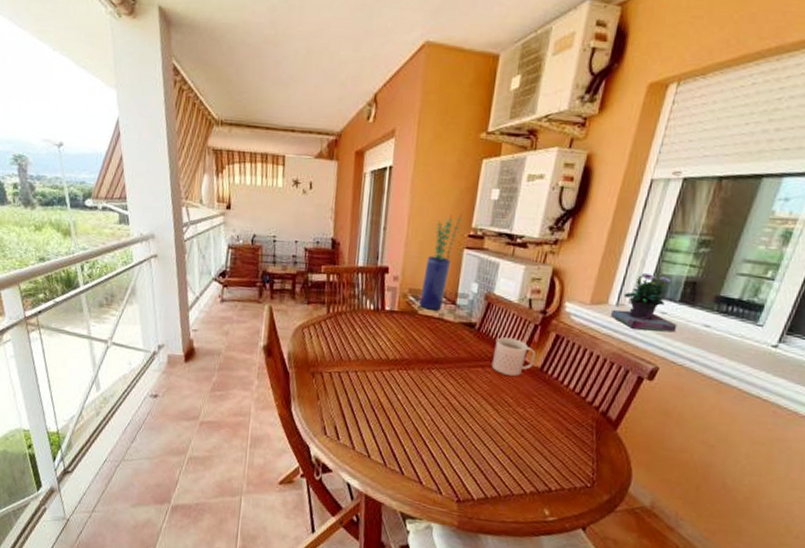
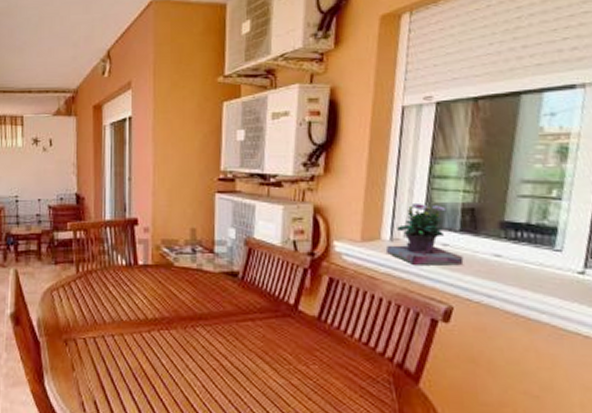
vase: present [419,214,462,311] -> none [174,158,209,261]
mug: present [491,337,536,376] -> none [262,285,310,328]

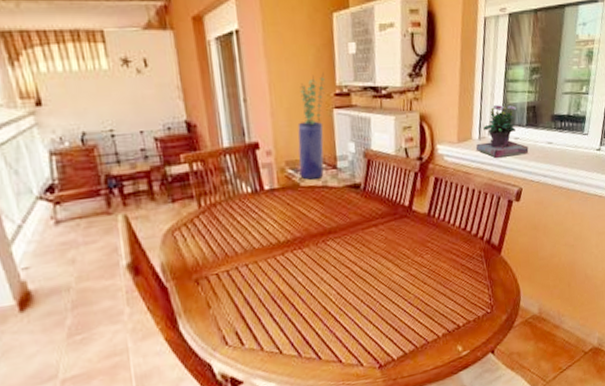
vase: none [174,158,209,261] -> present [297,73,325,180]

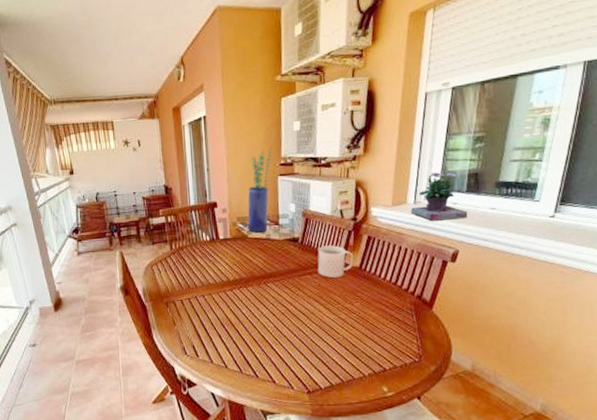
mug: none [382,190,422,229] -> present [317,245,354,278]

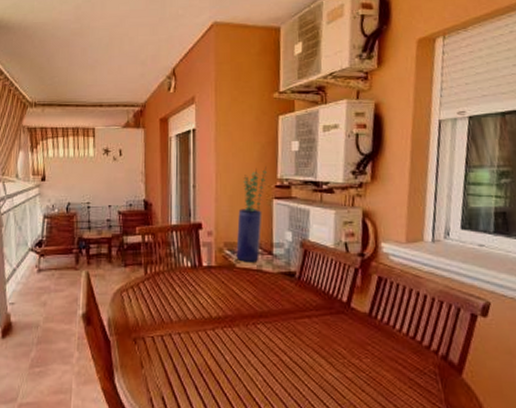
mug: present [317,245,354,278] -> none [317,284,362,324]
potted flower: present [410,171,468,221] -> none [428,207,498,265]

